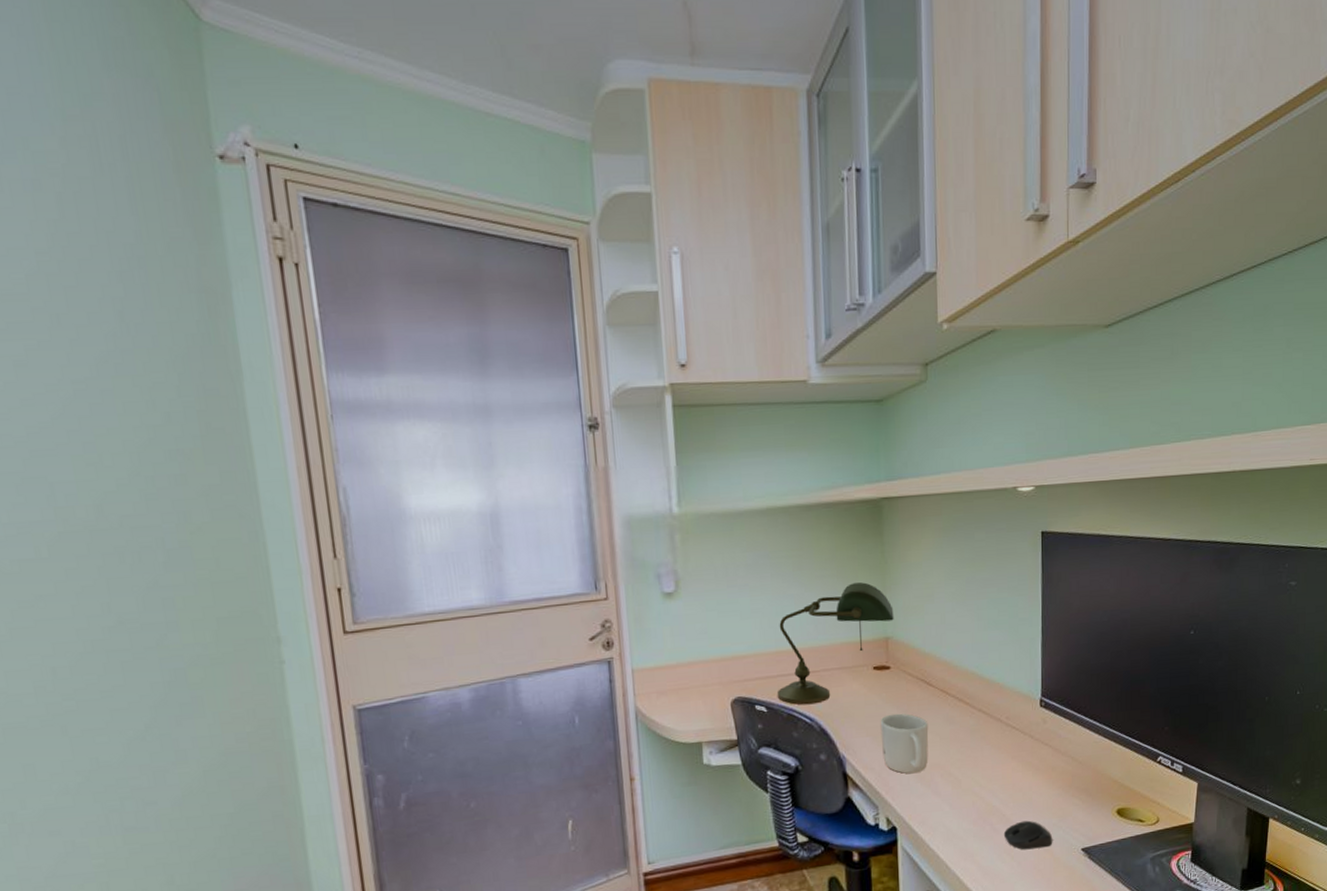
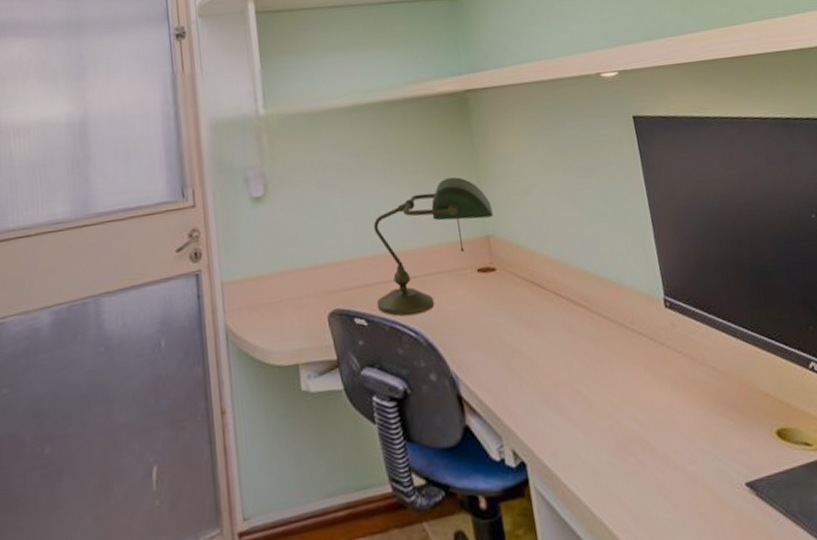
mug: present [880,713,929,774] -> none [491,321,551,395]
computer mouse: present [1003,820,1053,850] -> none [650,448,710,488]

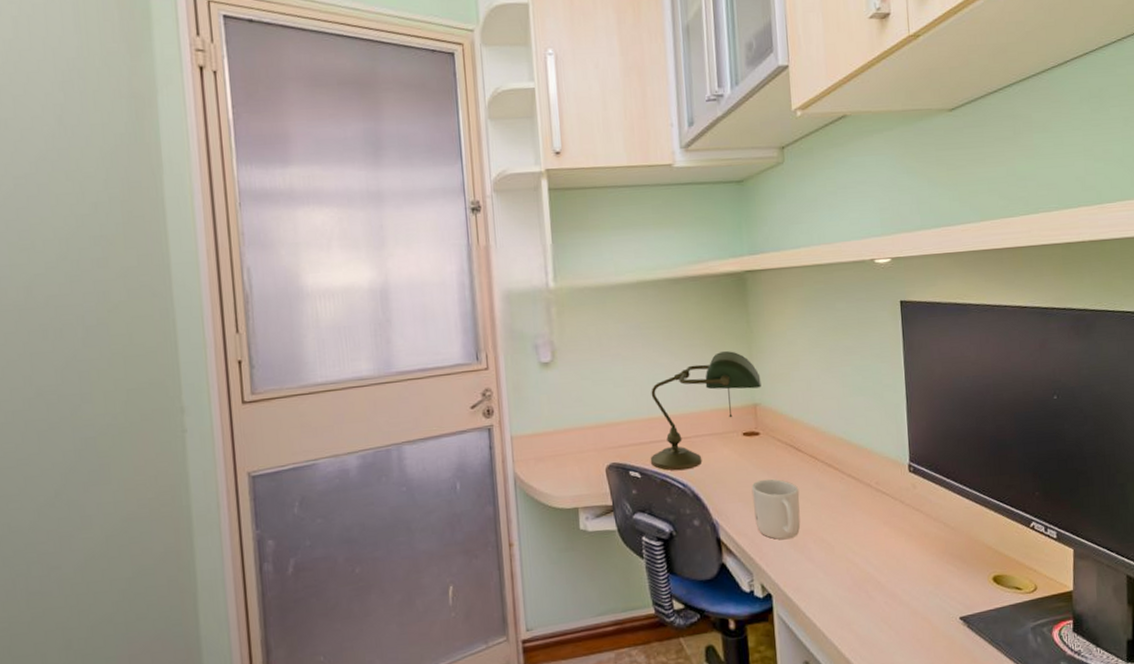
mug: none [491,321,551,395] -> present [751,479,801,540]

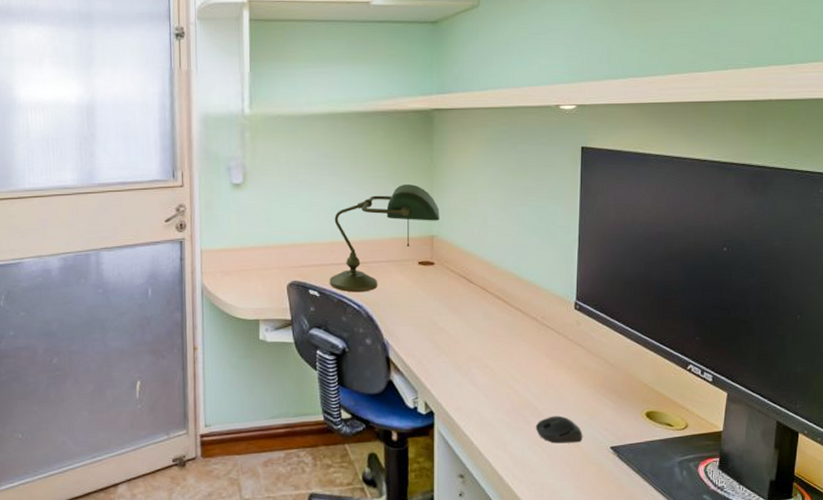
mug: present [751,479,801,540] -> none [423,306,468,363]
computer mouse: none [879,587,930,619] -> present [535,415,583,444]

